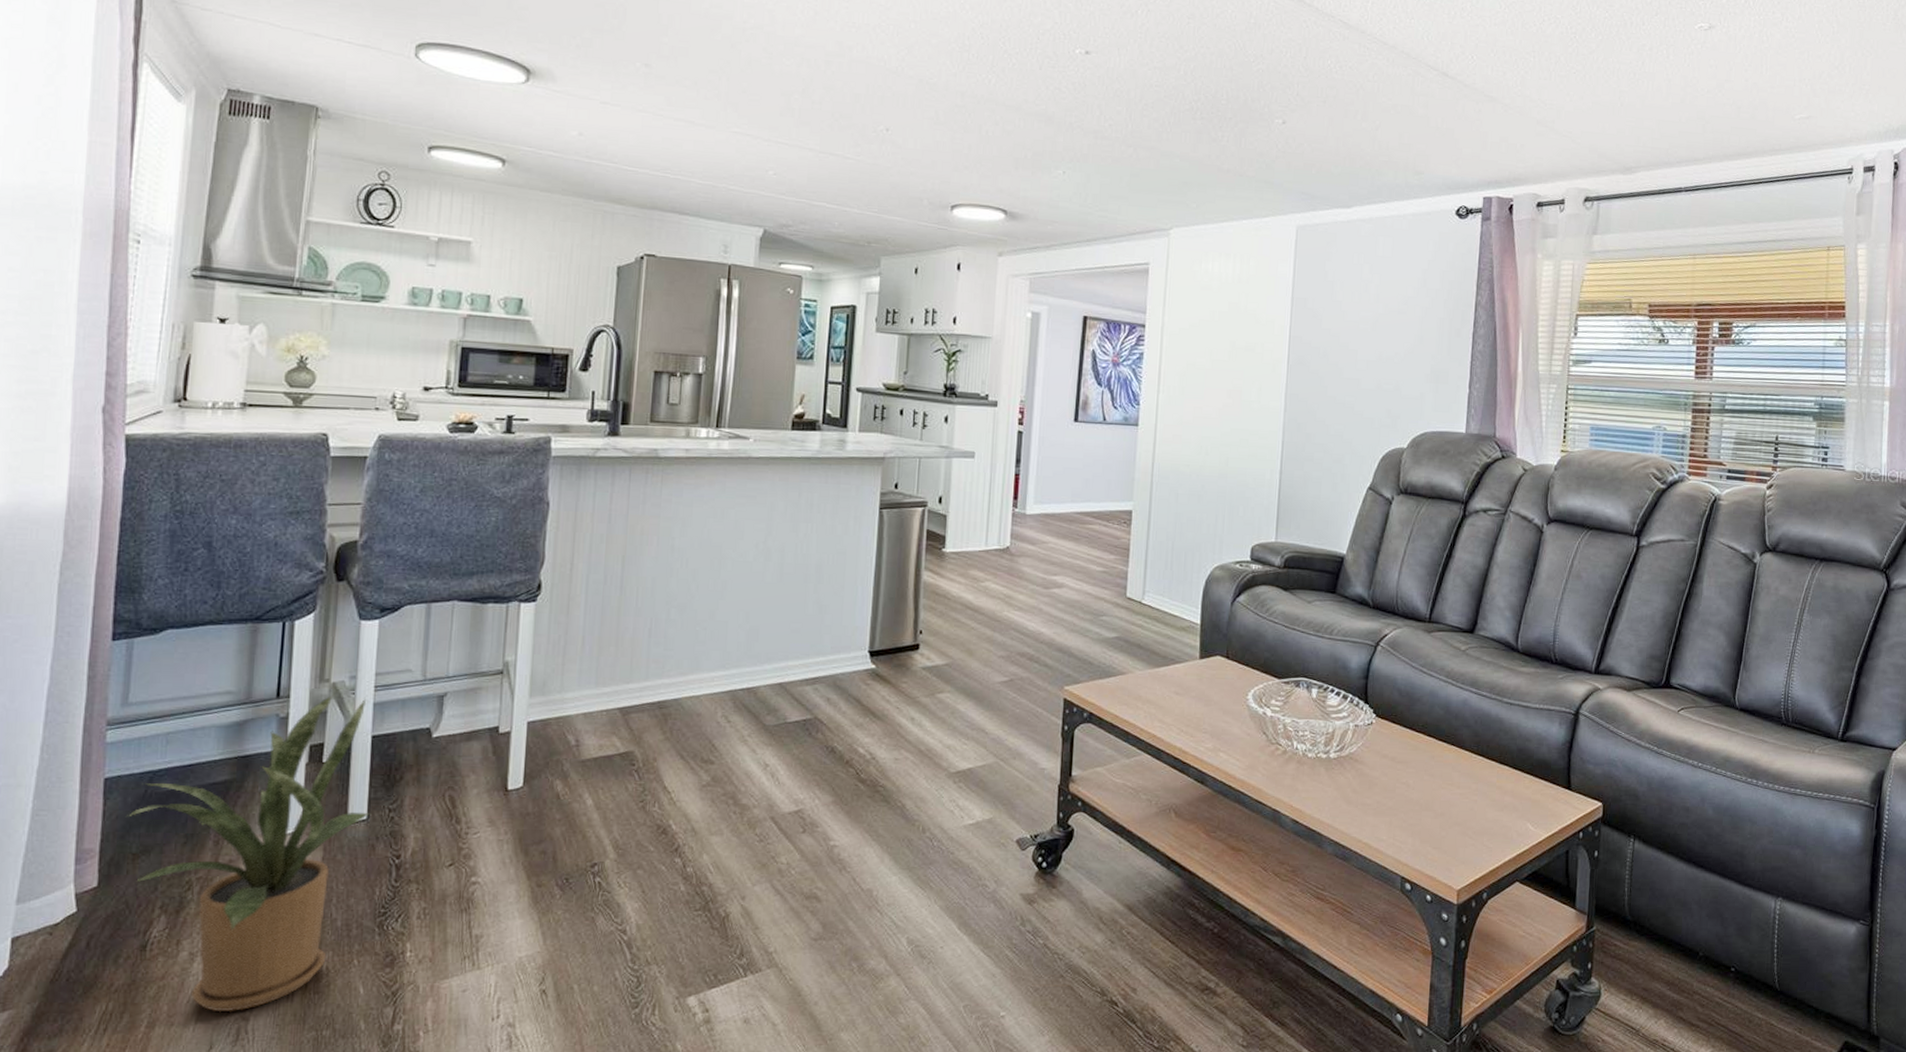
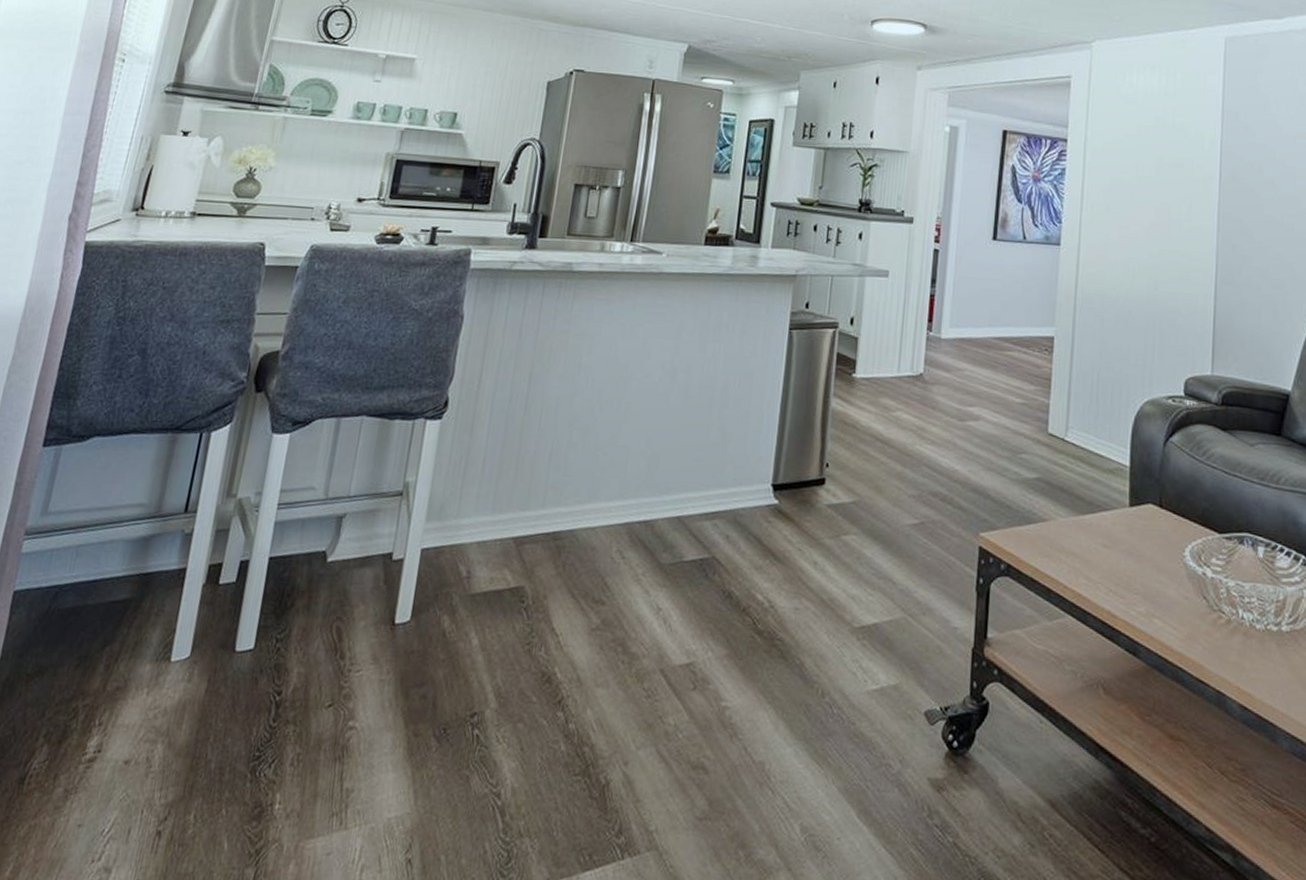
house plant: present [130,694,371,1012] -> none [26,511,268,861]

